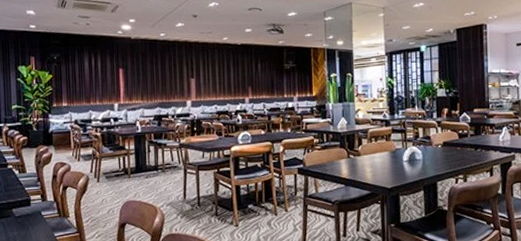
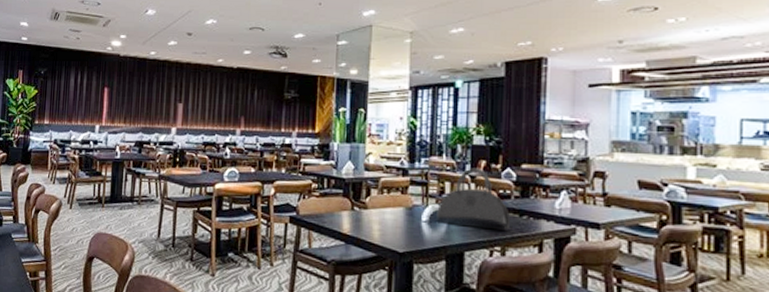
handbag: none [414,115,469,162] -> present [436,168,511,230]

